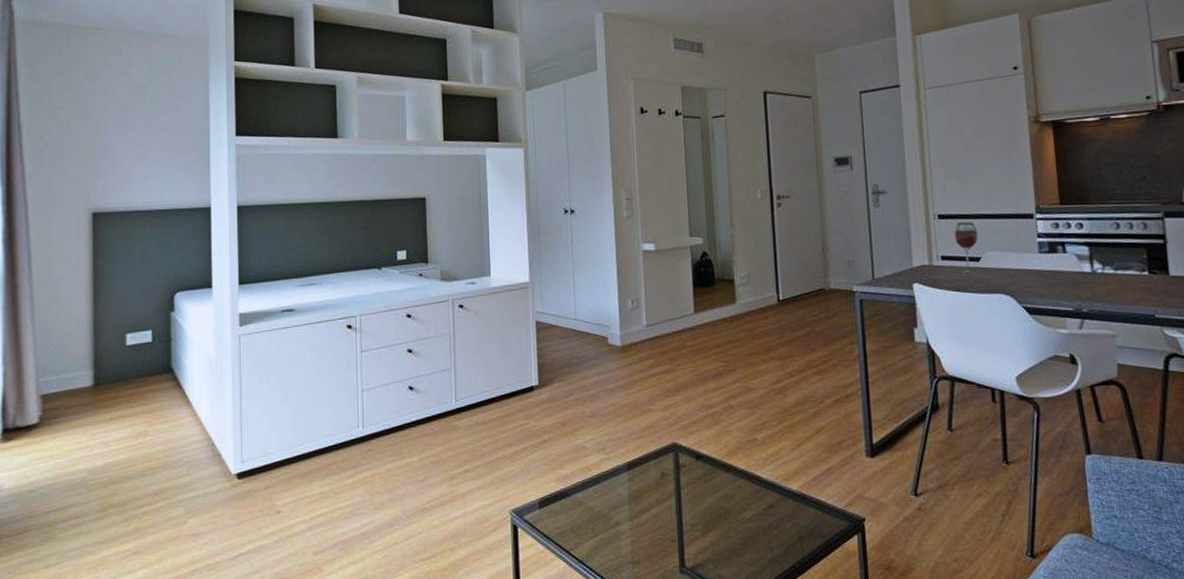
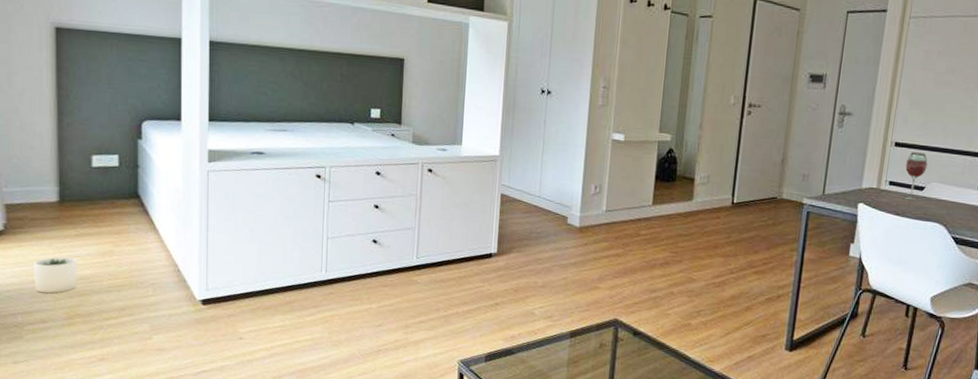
planter: none [68,443,112,486] -> present [34,256,79,294]

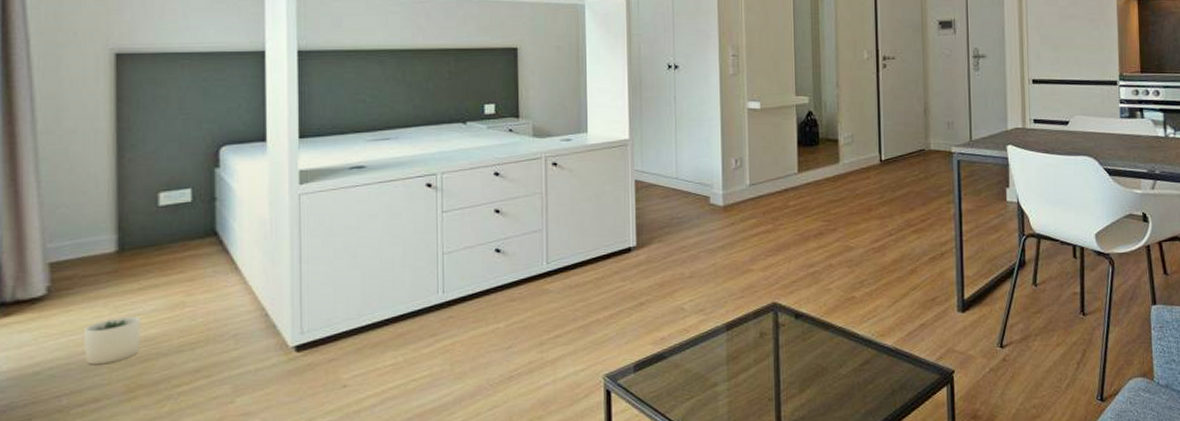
wineglass: present [901,152,928,202] -> none [1047,87,1068,138]

